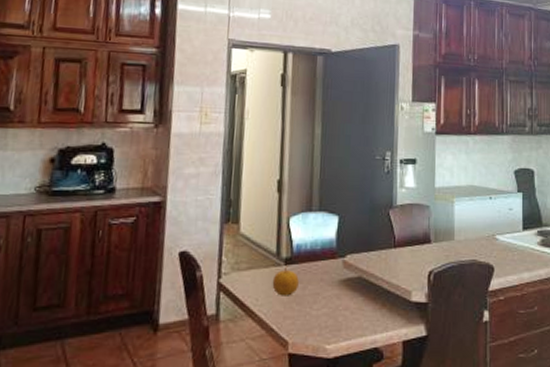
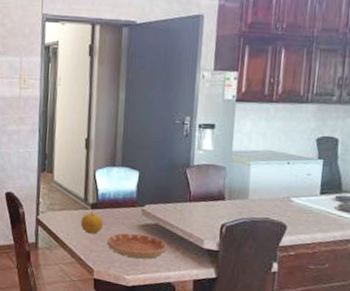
saucer: none [303,291,372,321] -> present [106,233,167,259]

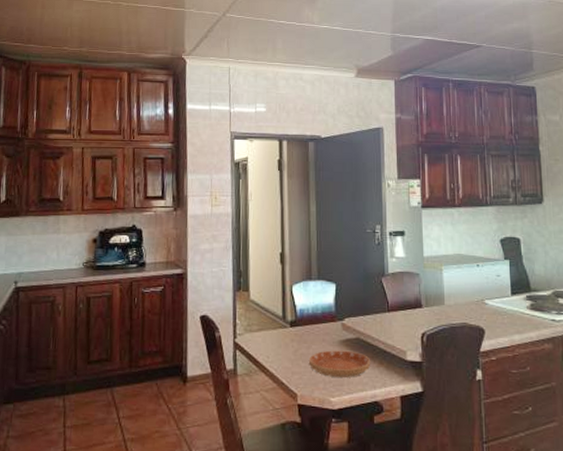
fruit: present [80,210,103,234] -> none [280,328,303,354]

